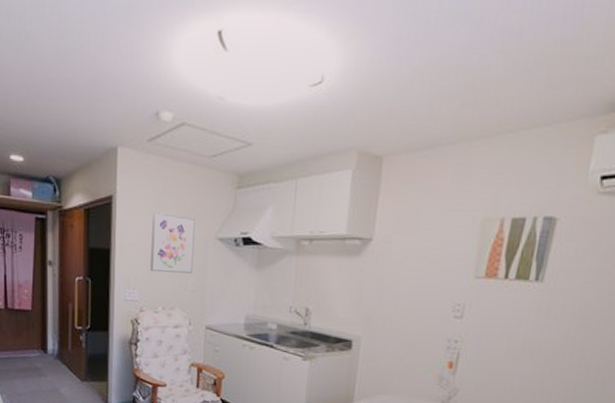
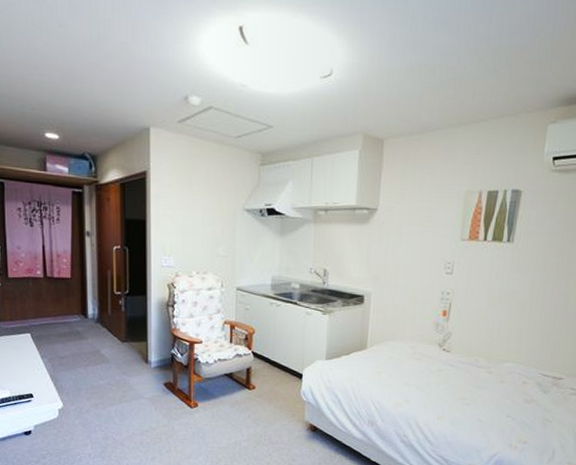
wall art: present [150,213,195,273] -> none [184,187,224,241]

